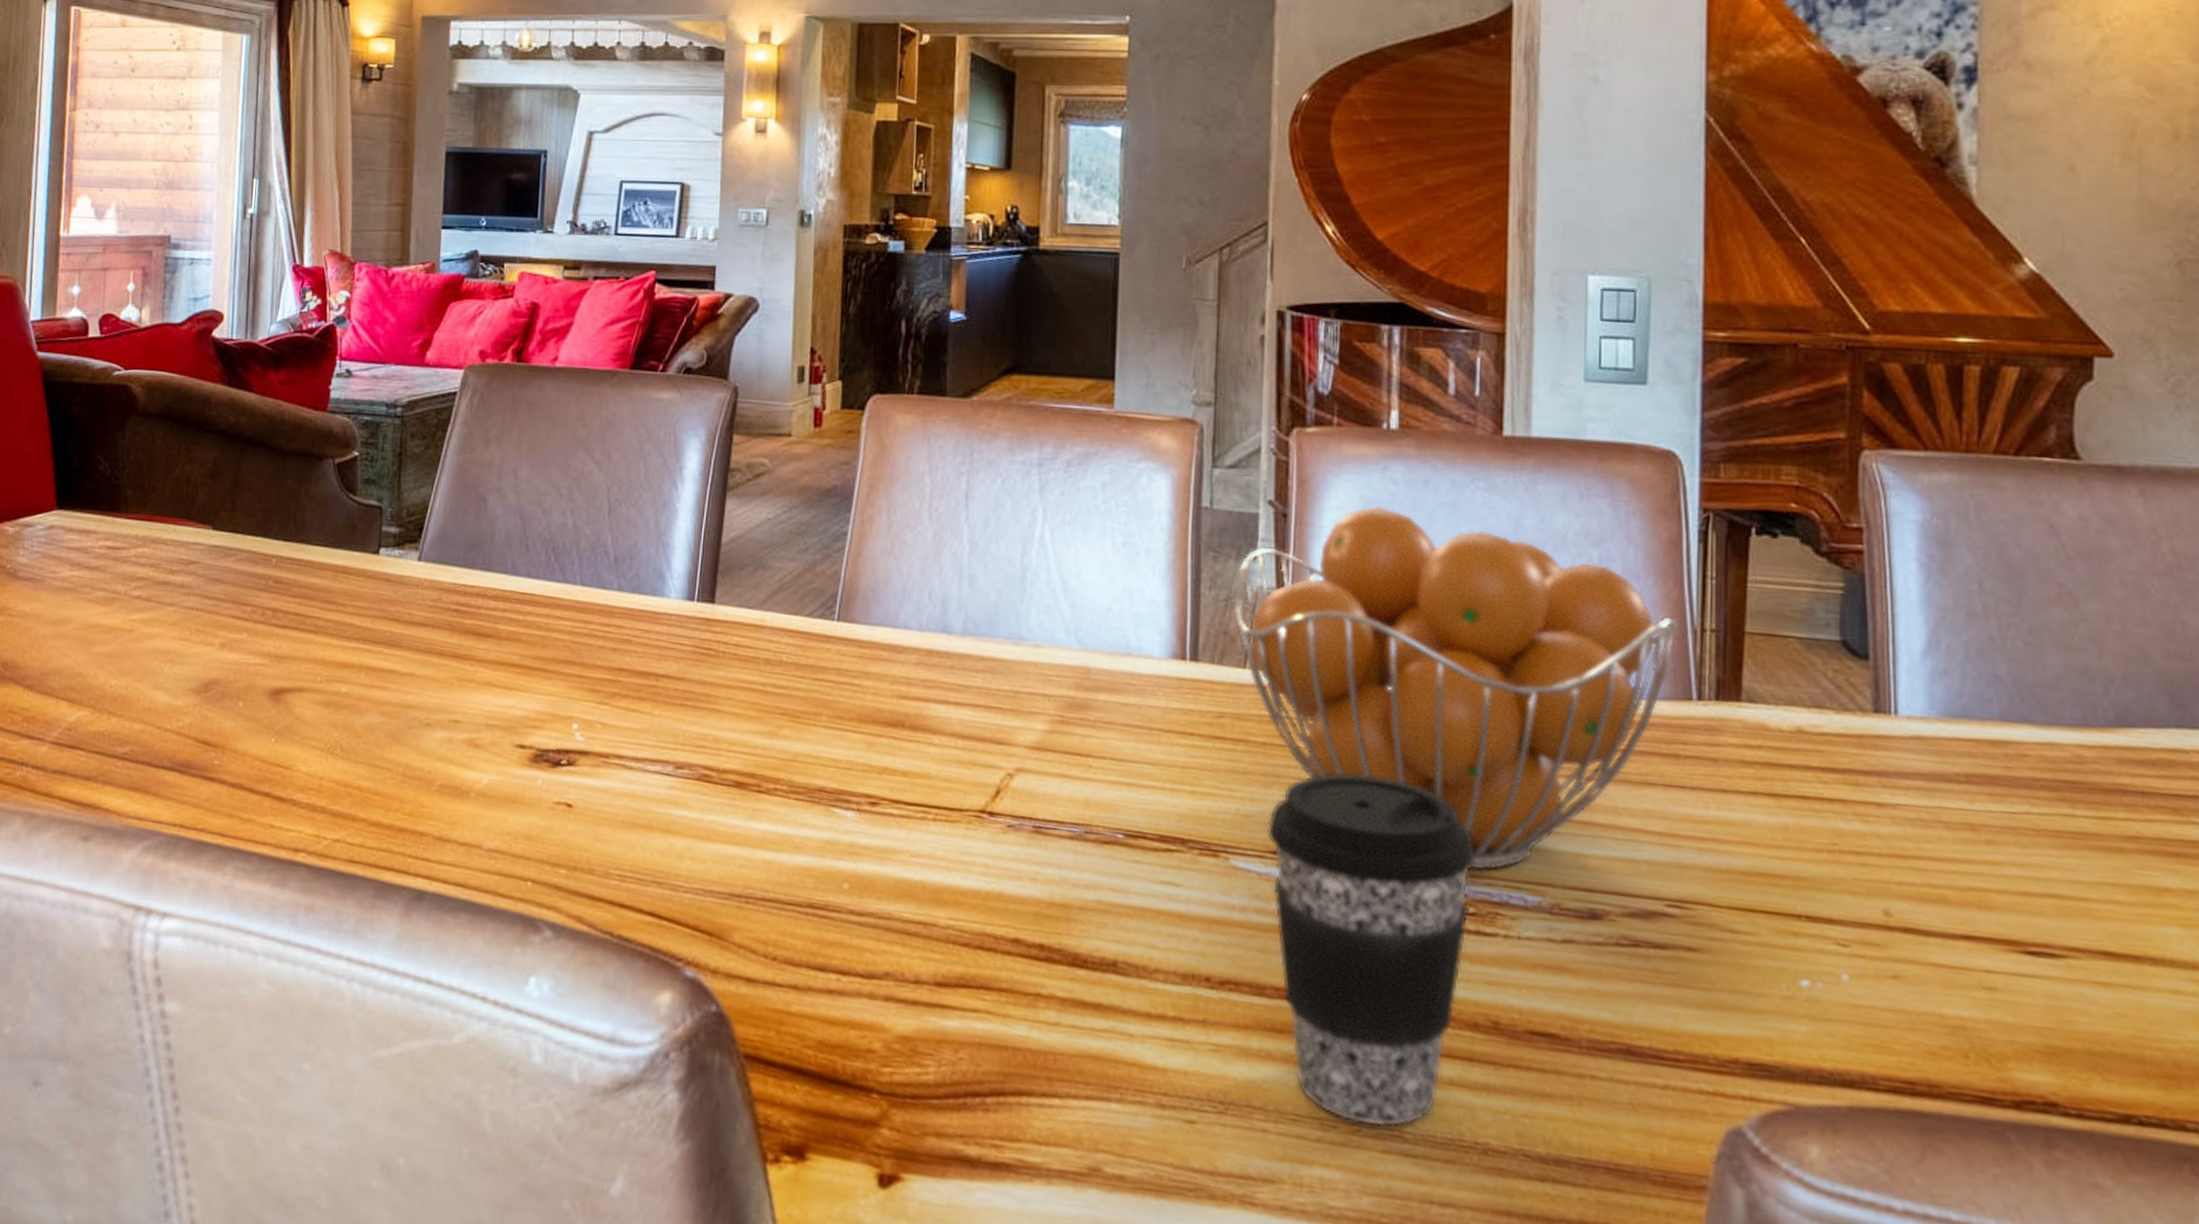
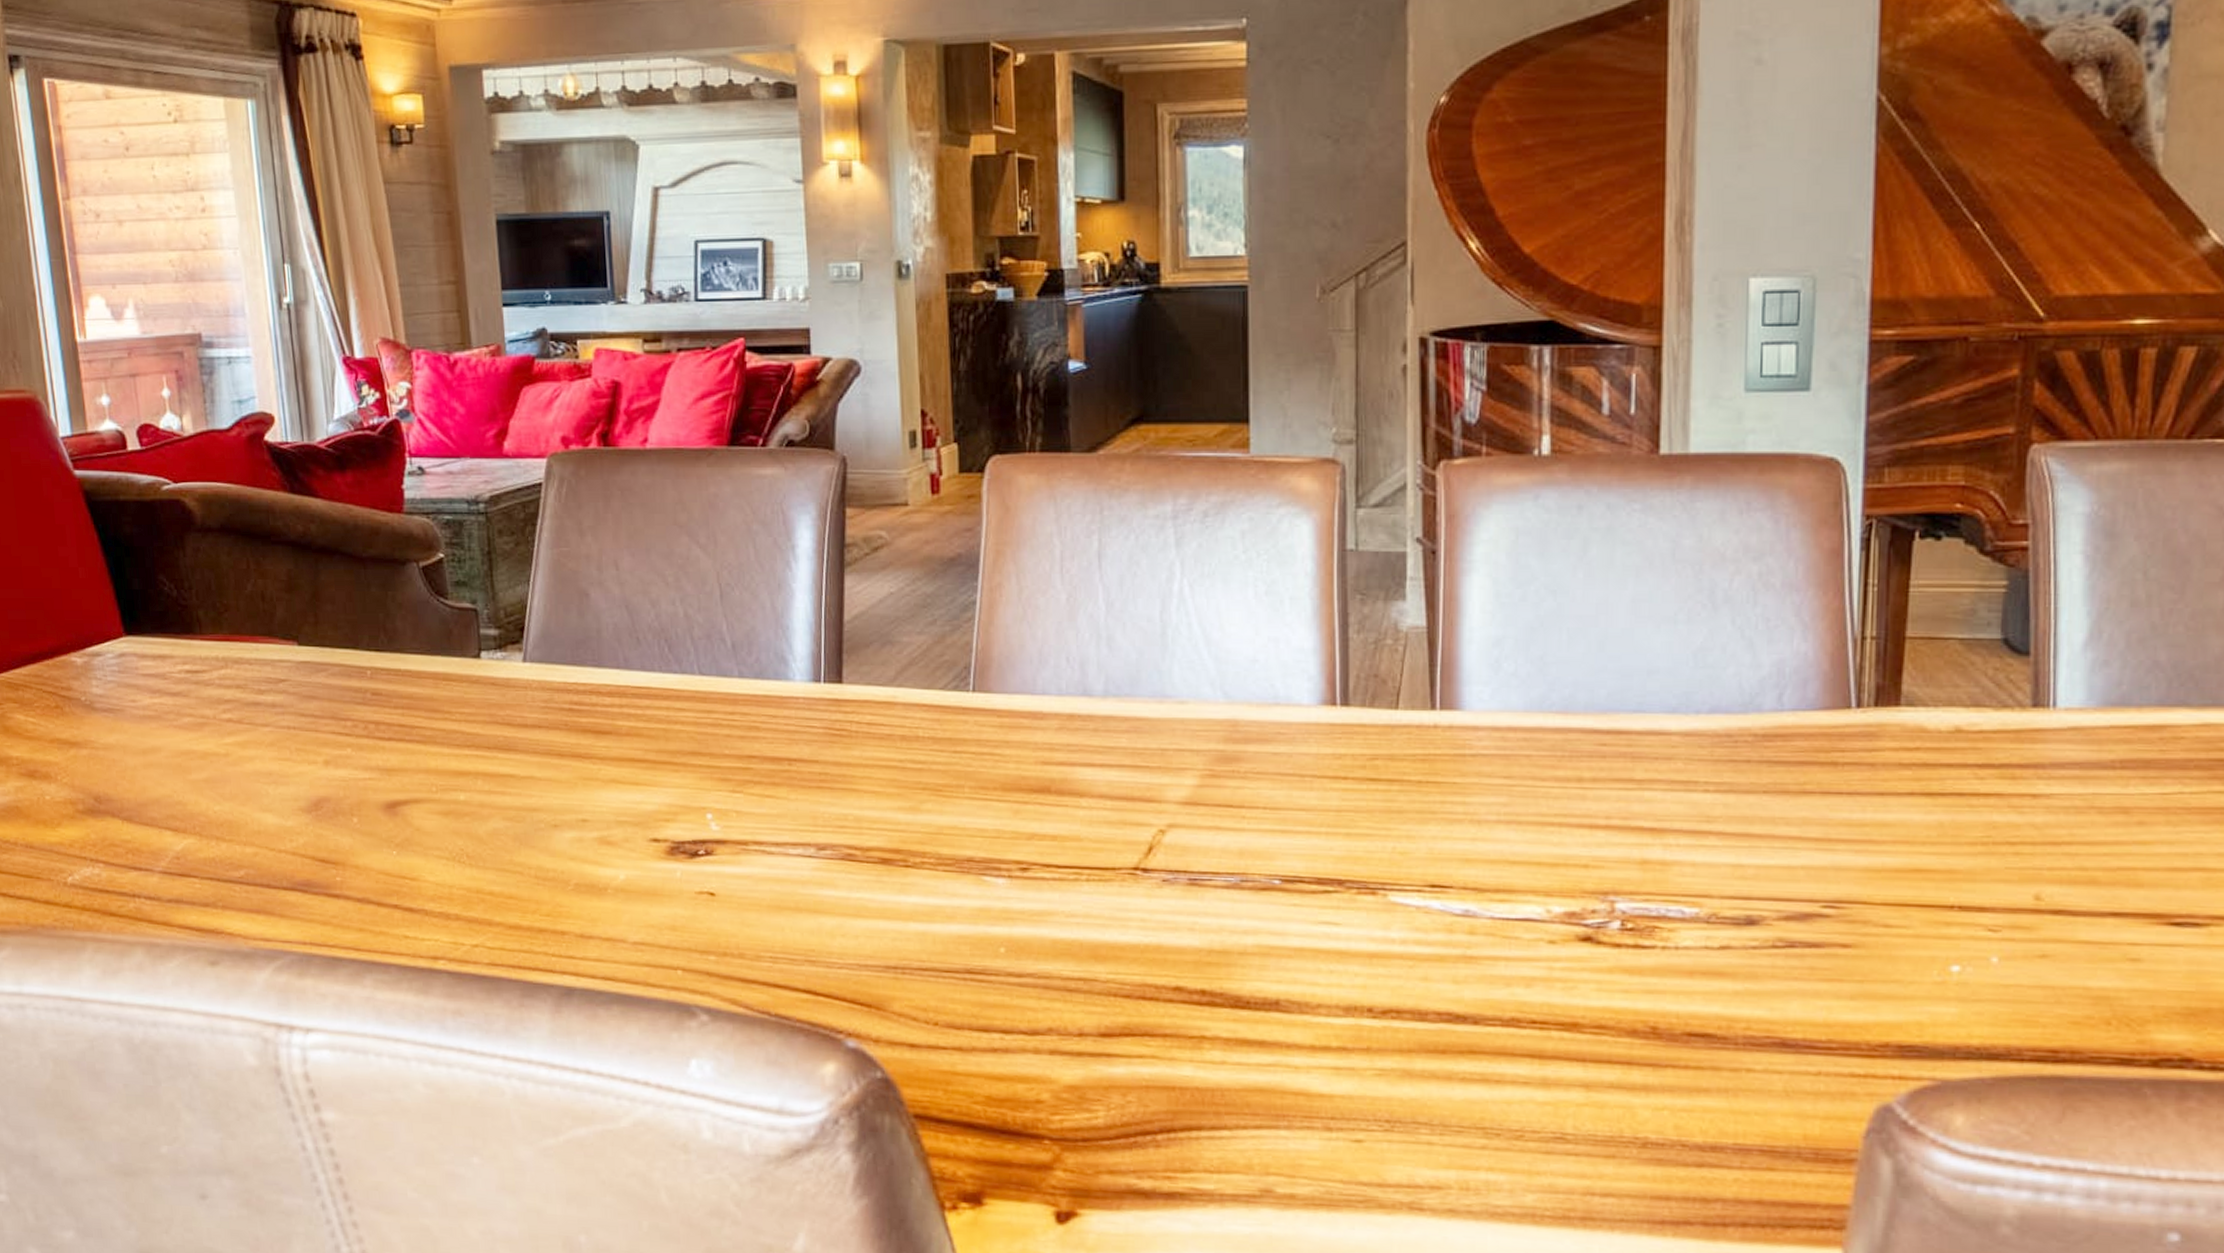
fruit basket: present [1233,505,1680,871] -> none [1383,535,1840,888]
coffee cup: present [1267,774,1475,1127] -> none [1425,805,1633,1130]

